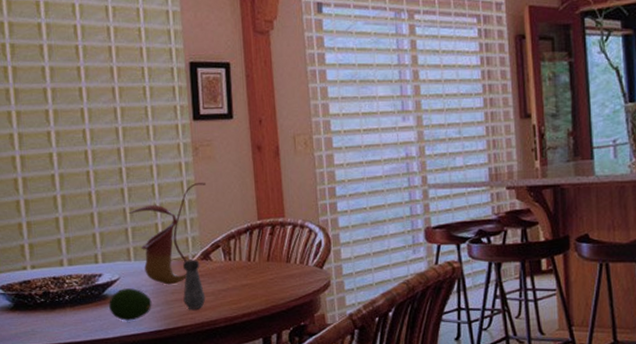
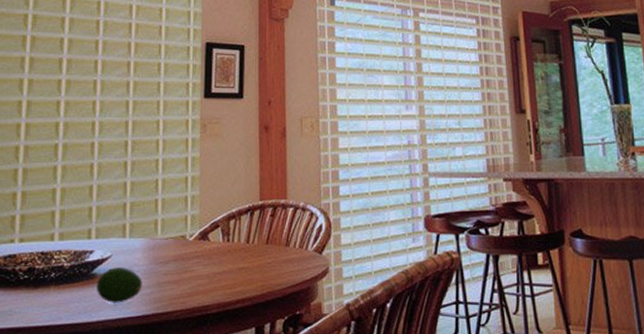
pitcher plant: present [128,183,206,285] -> none [129,160,210,265]
salt shaker: present [182,259,206,309] -> none [176,239,200,293]

